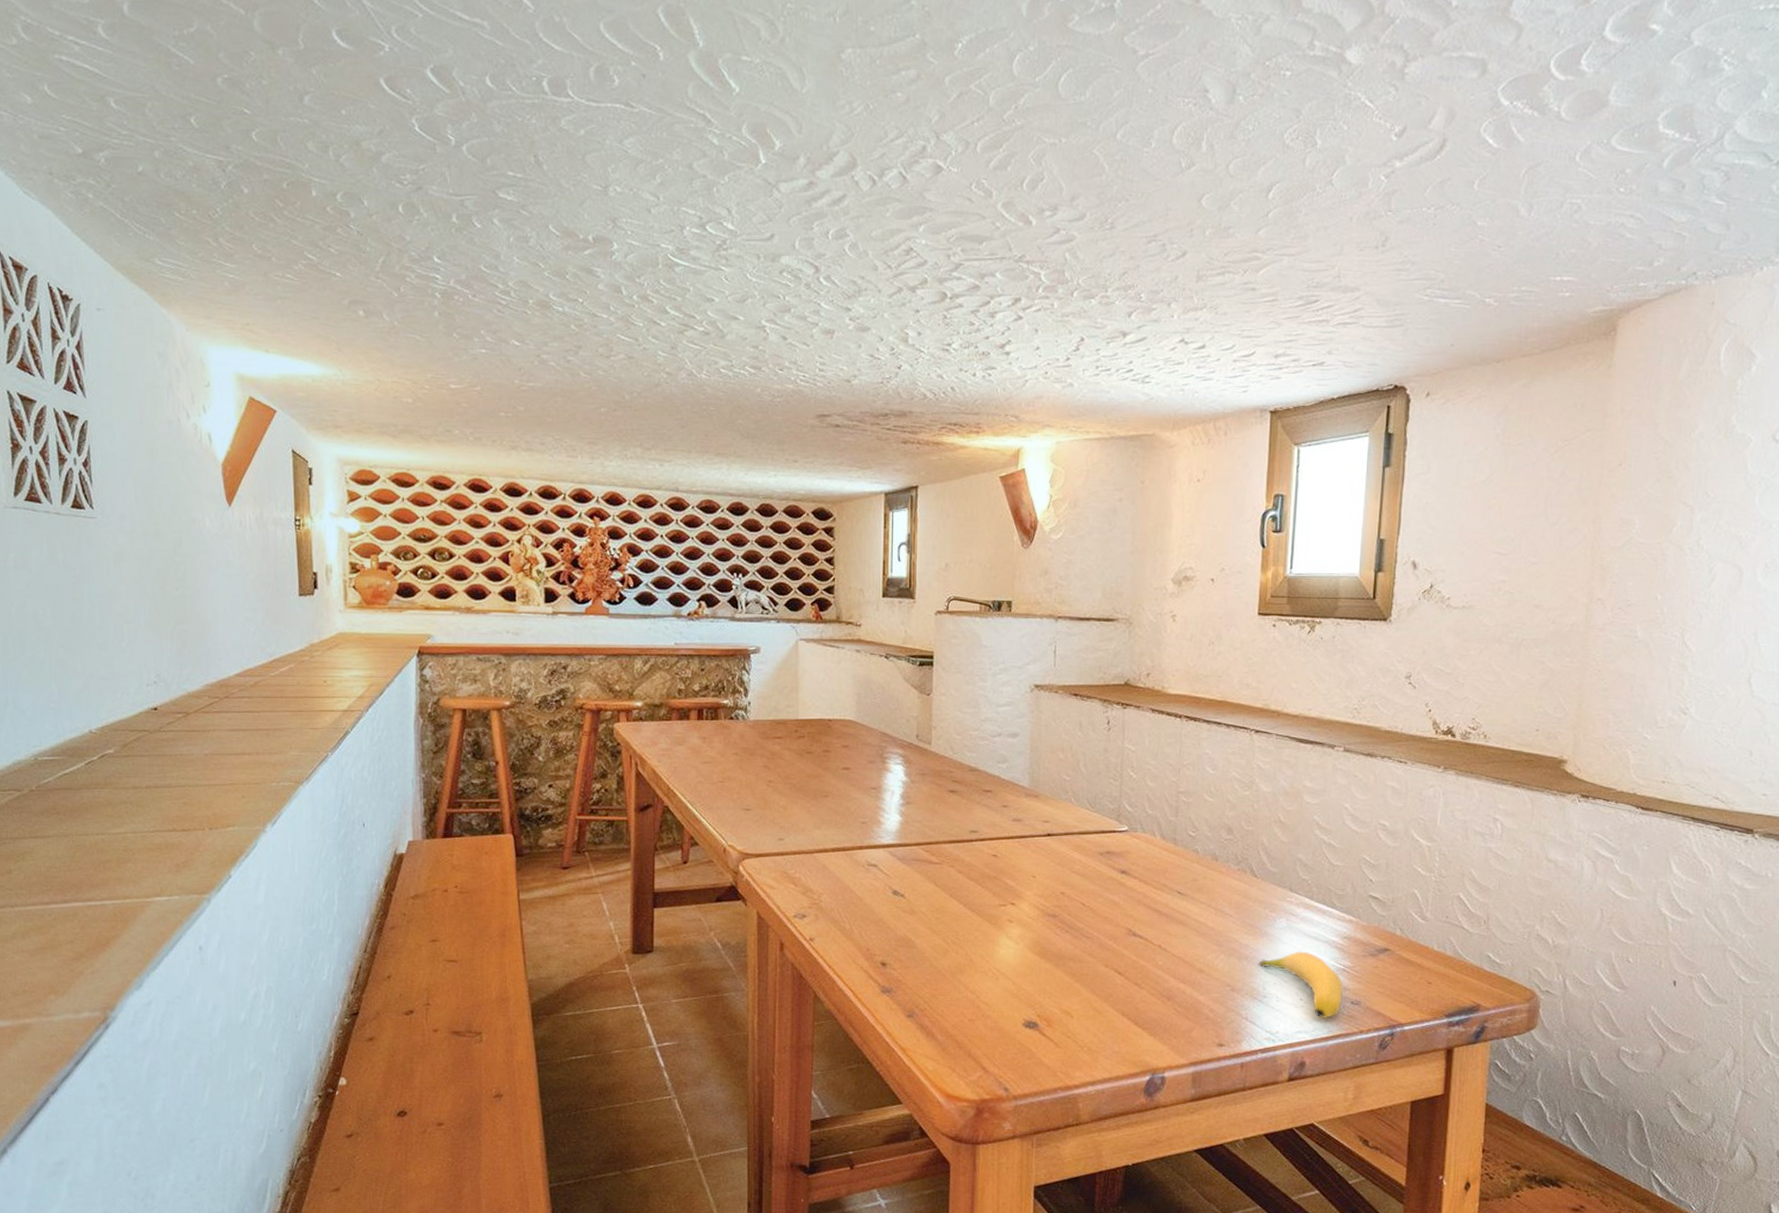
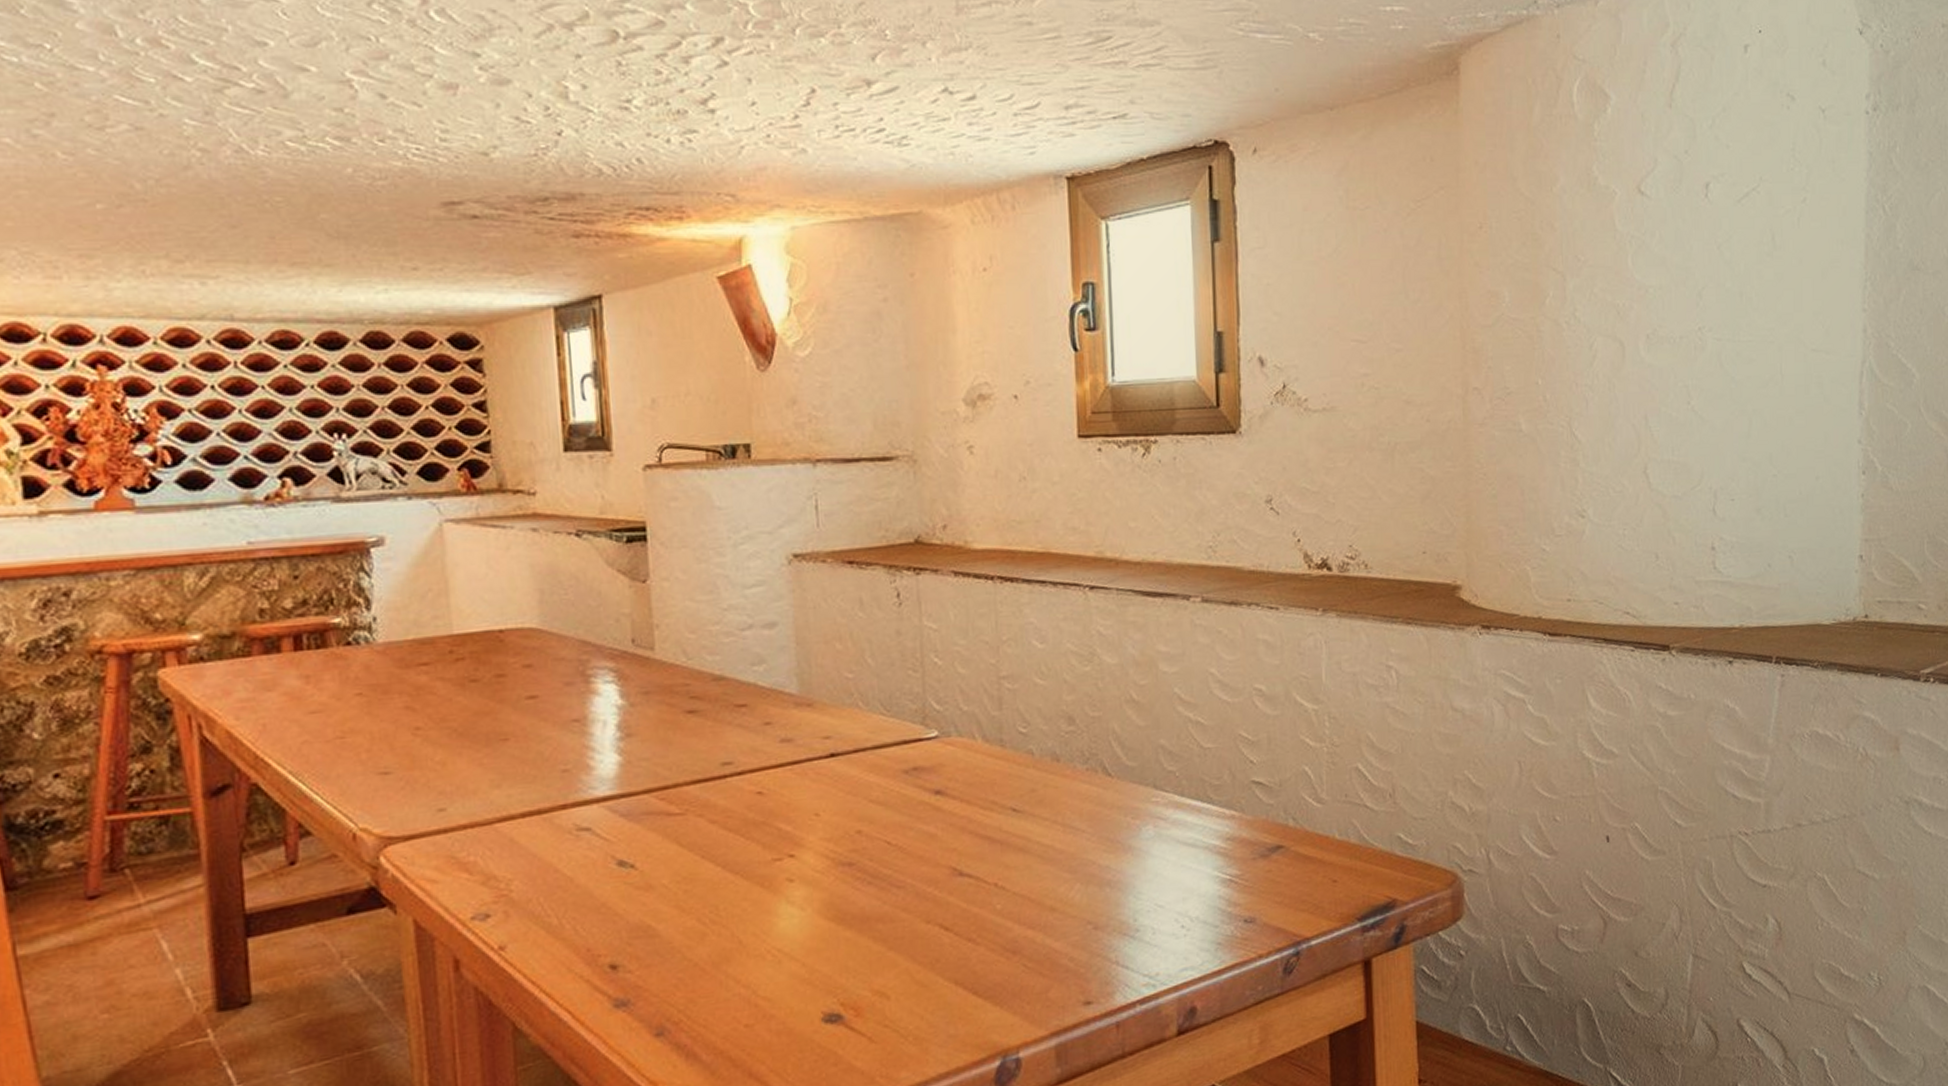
banana: present [1257,951,1343,1019] -> none [1123,864,1234,948]

